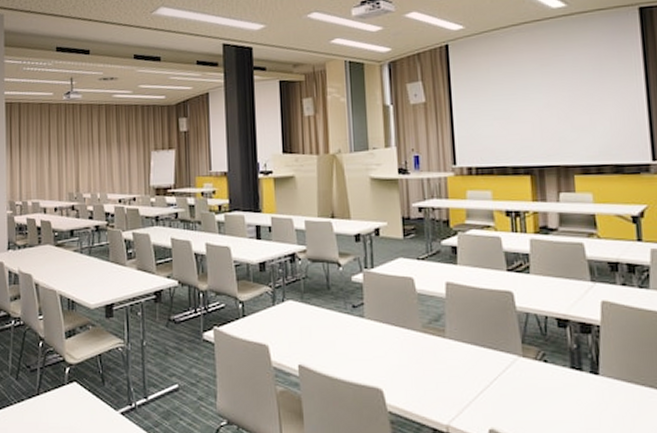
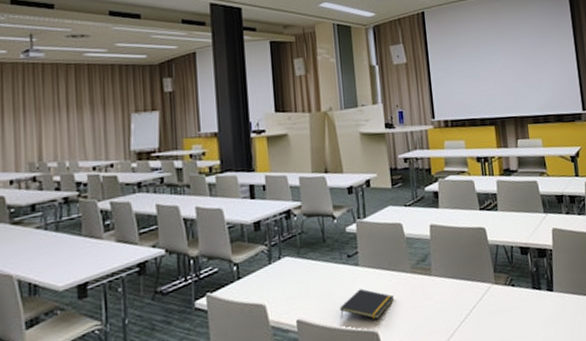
notepad: none [342,342,401,377] -> present [339,288,394,320]

